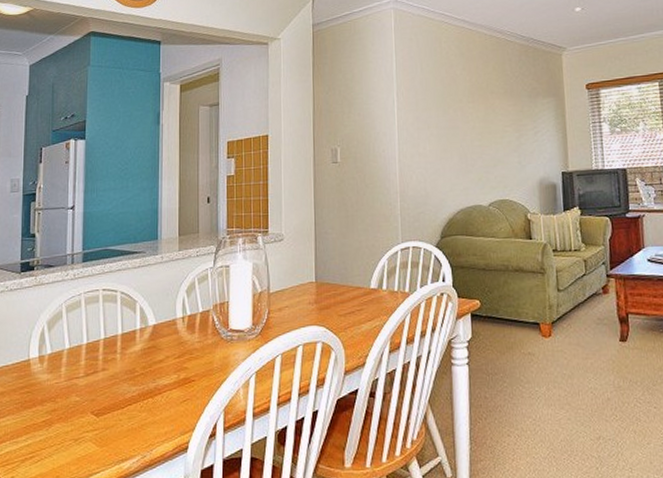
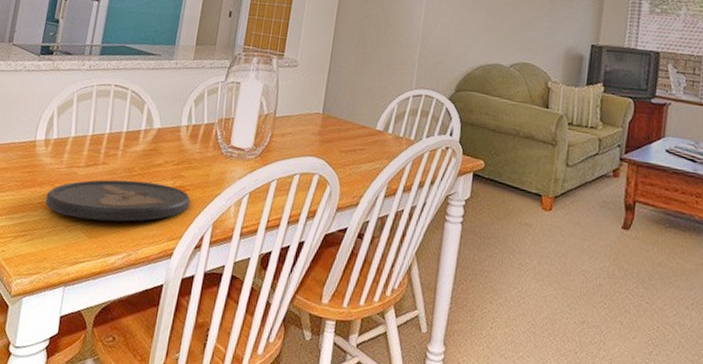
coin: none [49,380,198,430] -> present [45,179,191,222]

